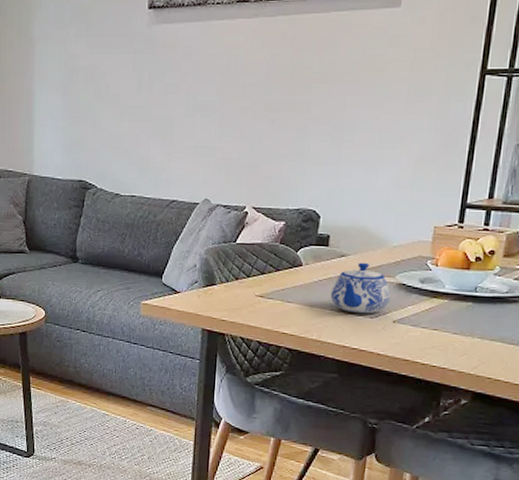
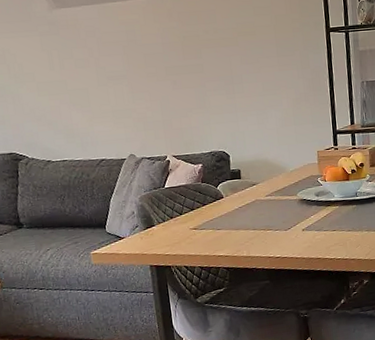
teapot: present [330,262,390,314] -> none [250,187,297,229]

